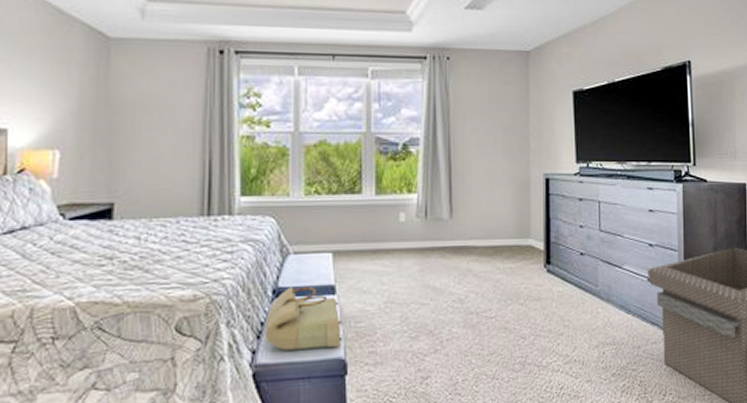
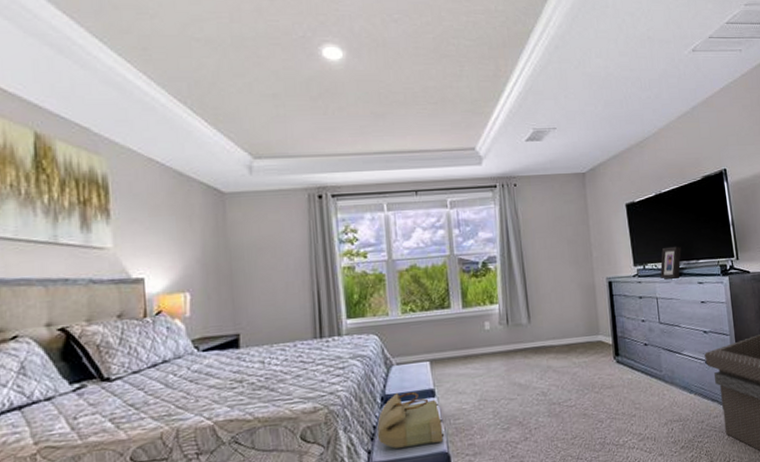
picture frame: none [605,144,632,182] -> present [660,246,682,280]

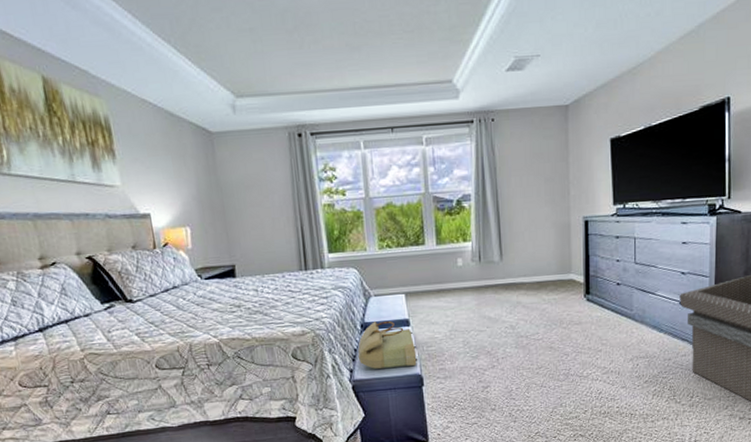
picture frame: present [660,246,682,280] -> none [641,184,667,219]

